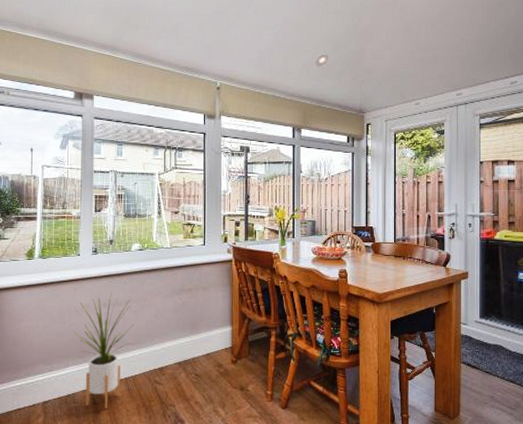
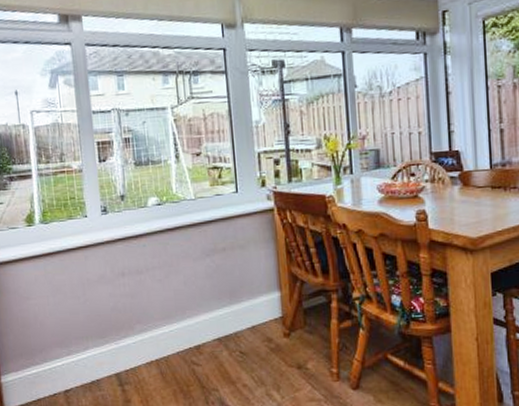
house plant: present [73,291,134,409] -> none [89,257,160,397]

